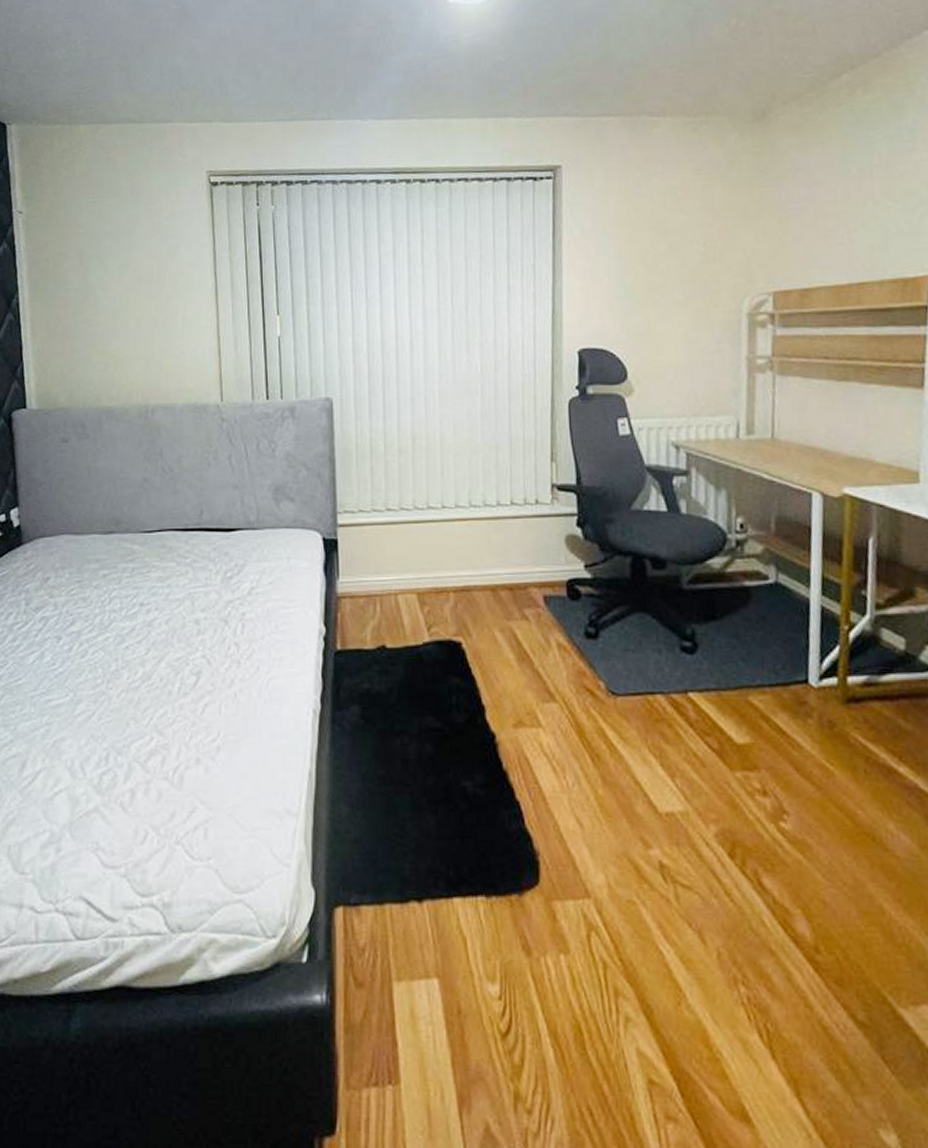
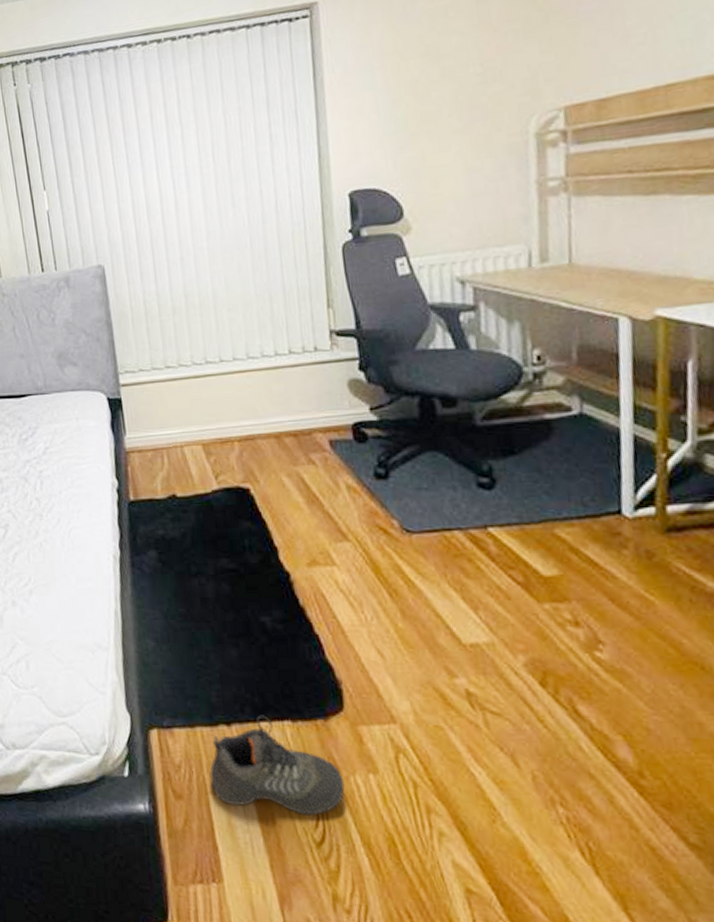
shoe: none [395,890,535,1003] -> present [209,715,345,816]

